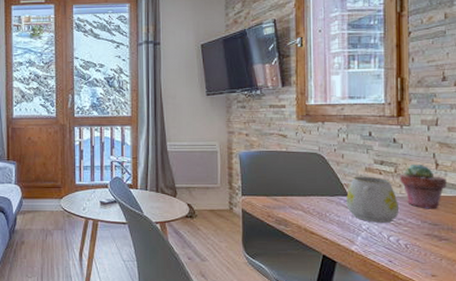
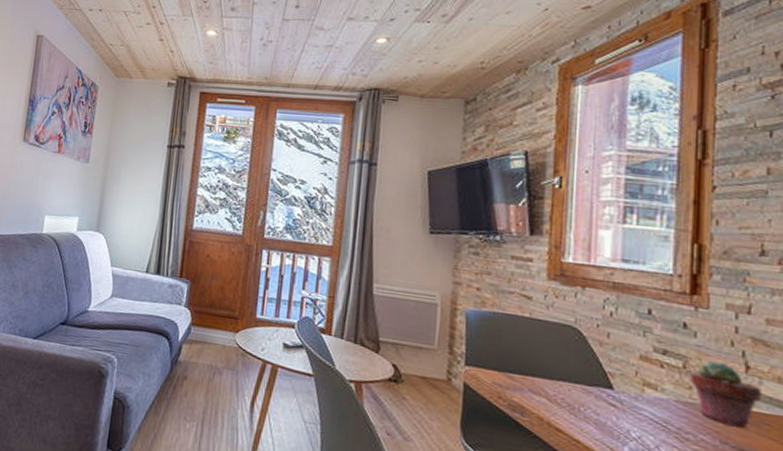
mug: present [346,176,400,223] -> none [610,364,688,436]

